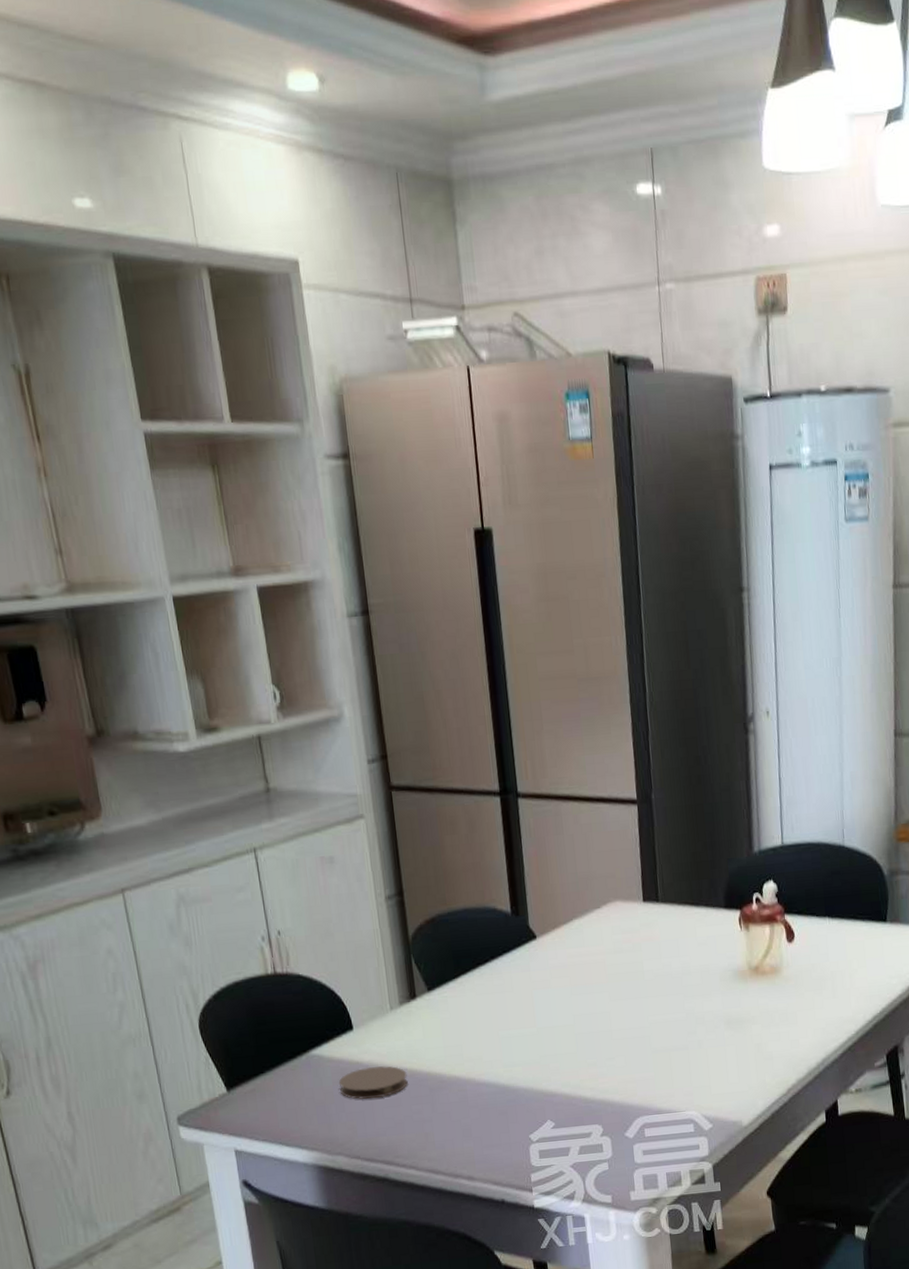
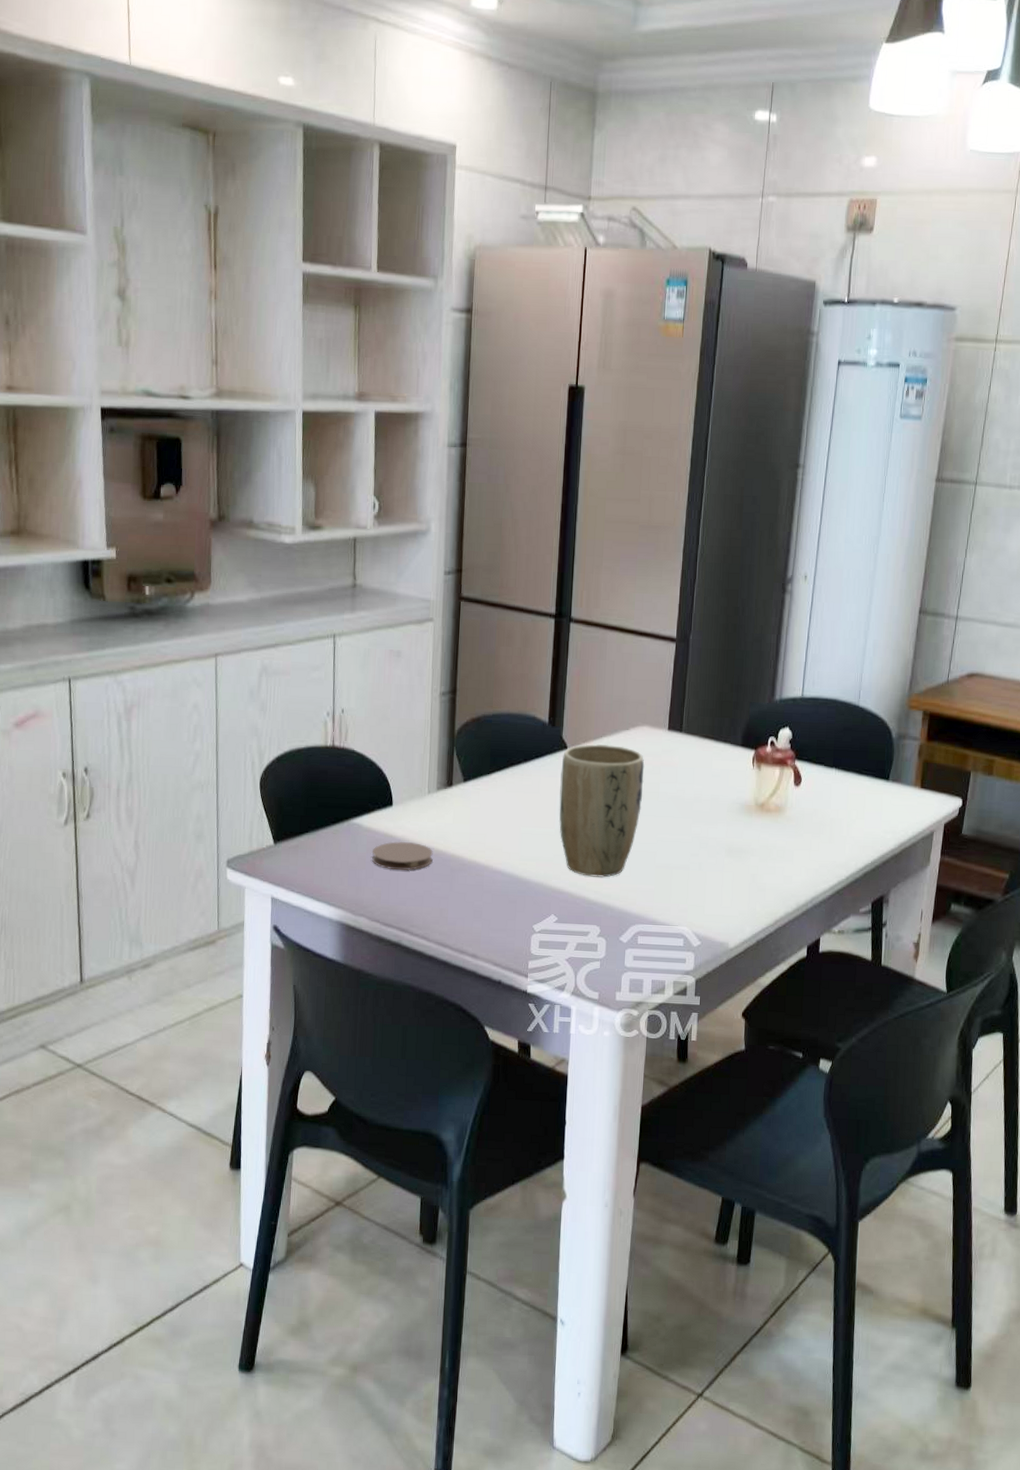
plant pot: none [533,926,627,1074] -> present [559,744,645,878]

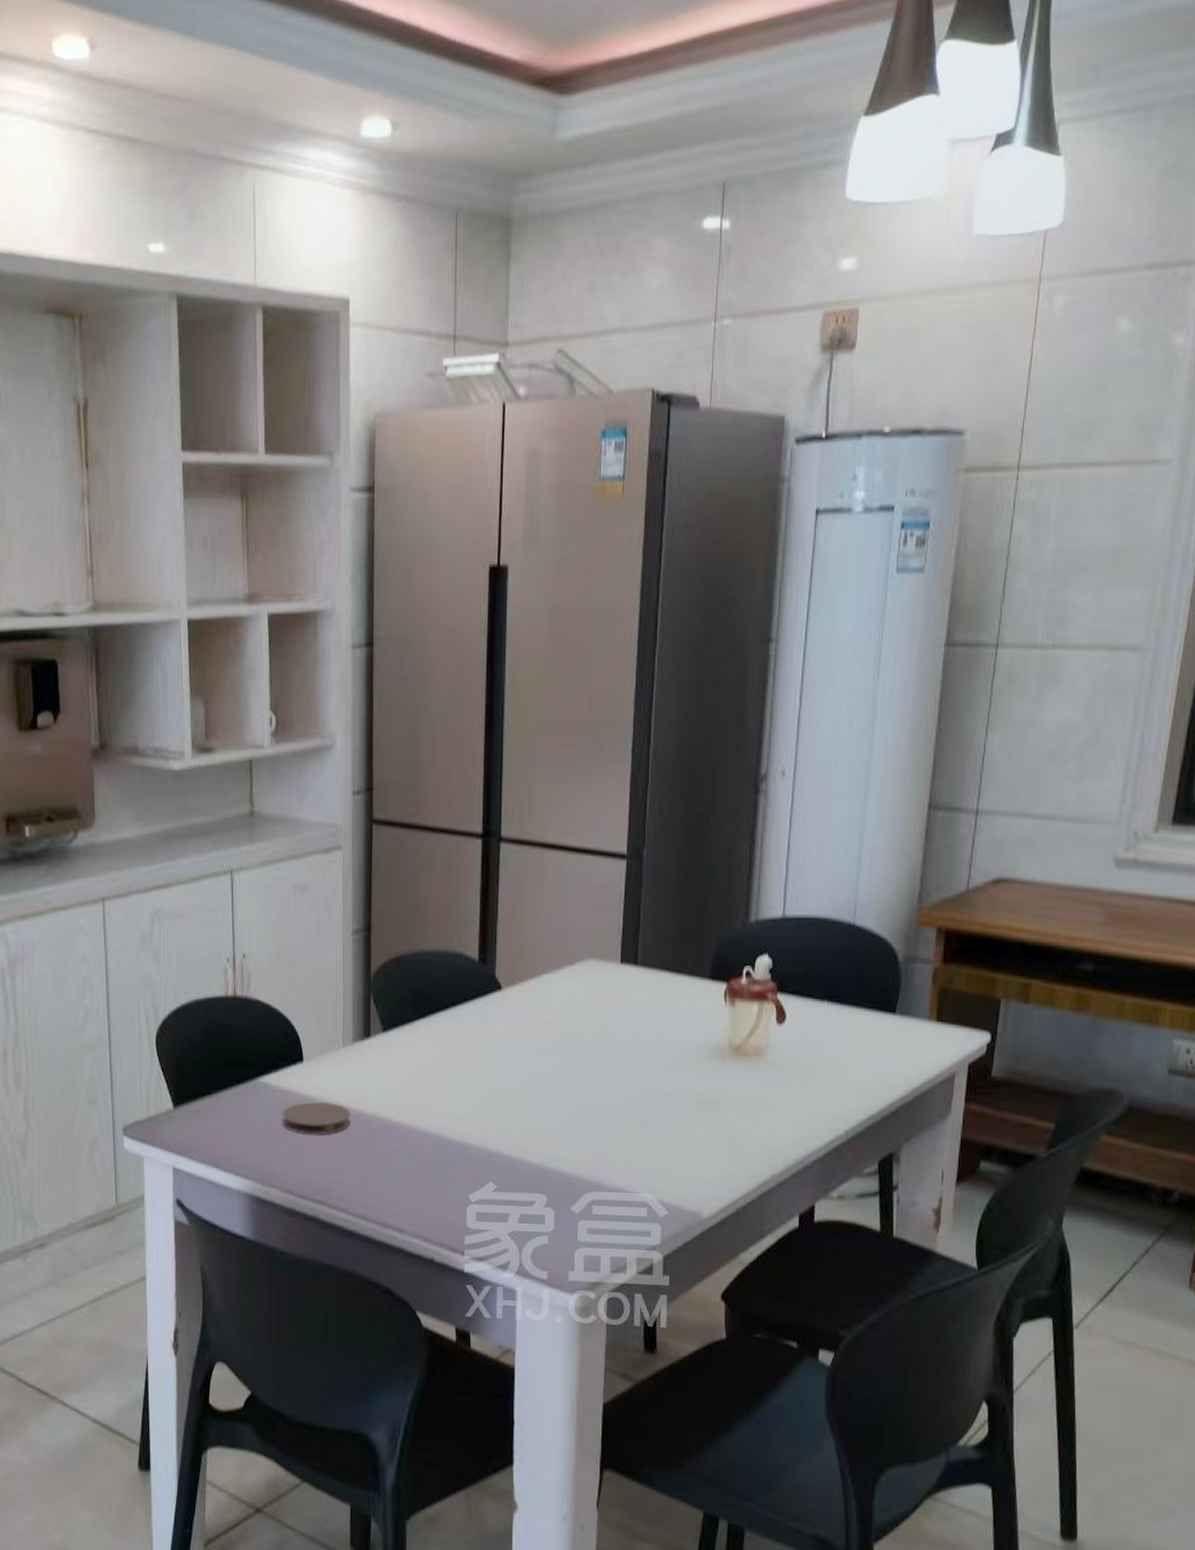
plant pot: present [559,744,645,878] -> none [494,982,594,1138]

